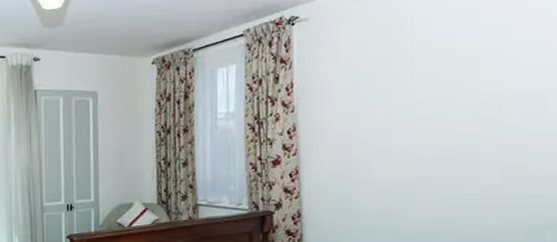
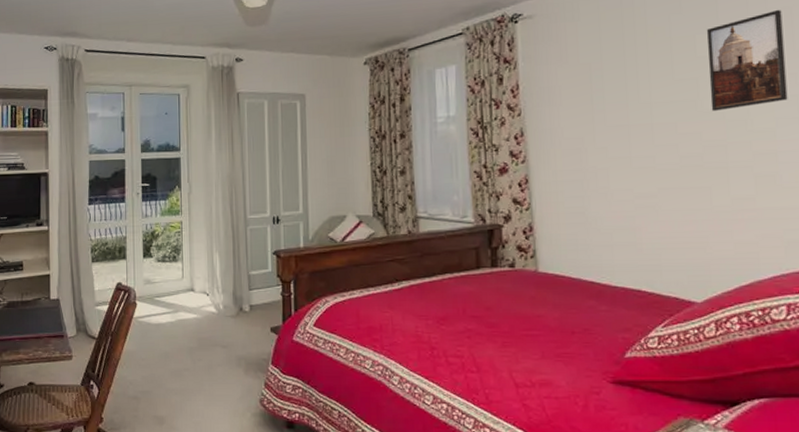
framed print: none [467,13,537,108] -> present [706,9,788,111]

